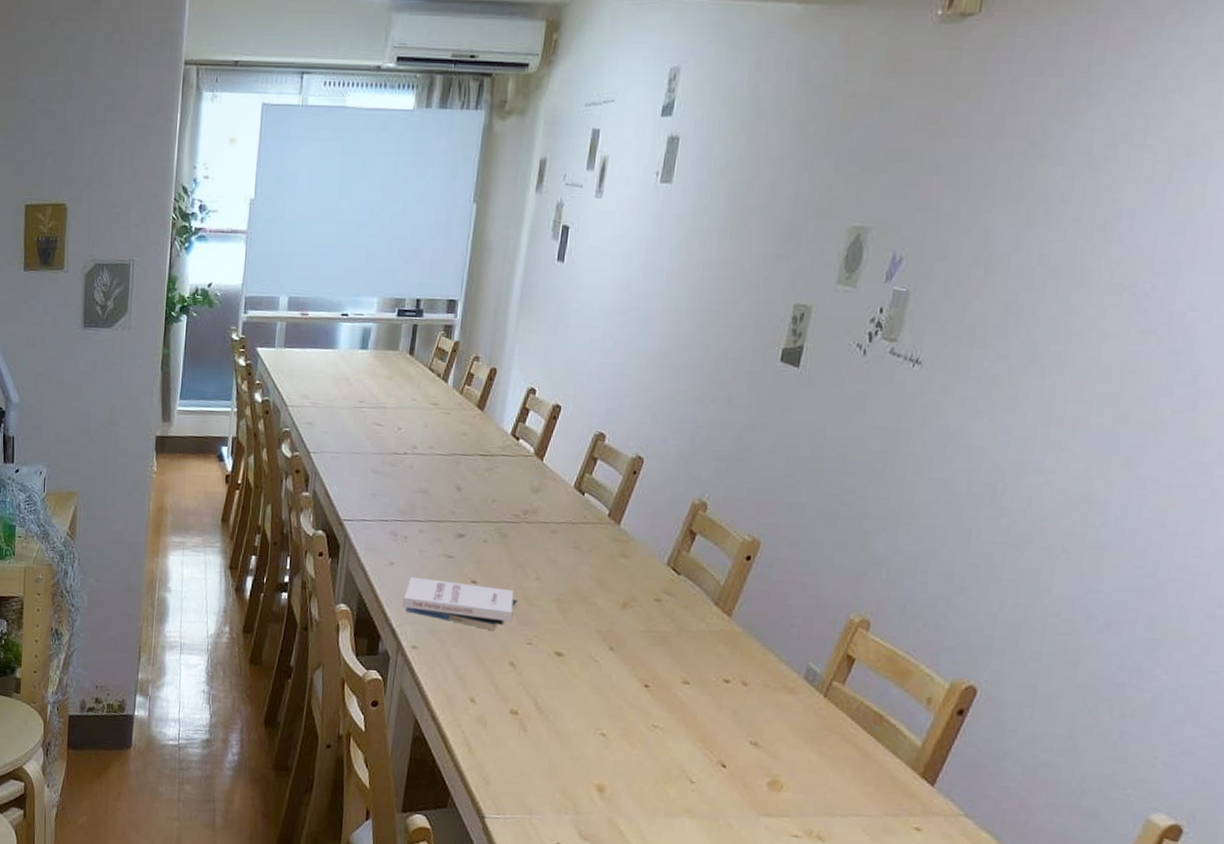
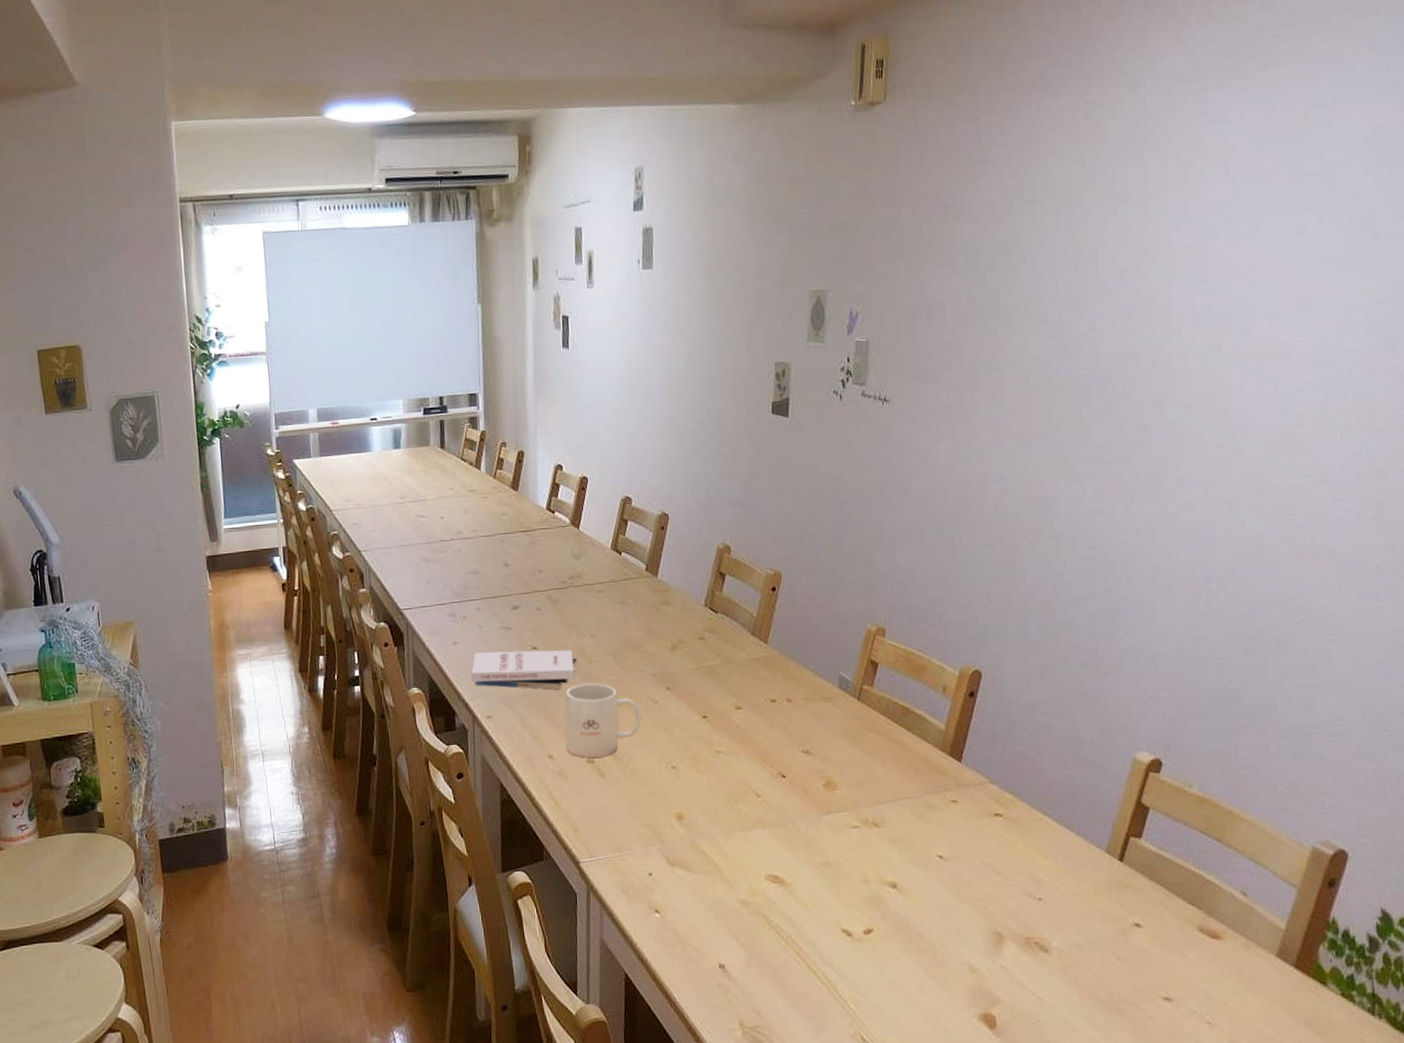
mug: none [491,628,578,710] -> present [564,683,642,758]

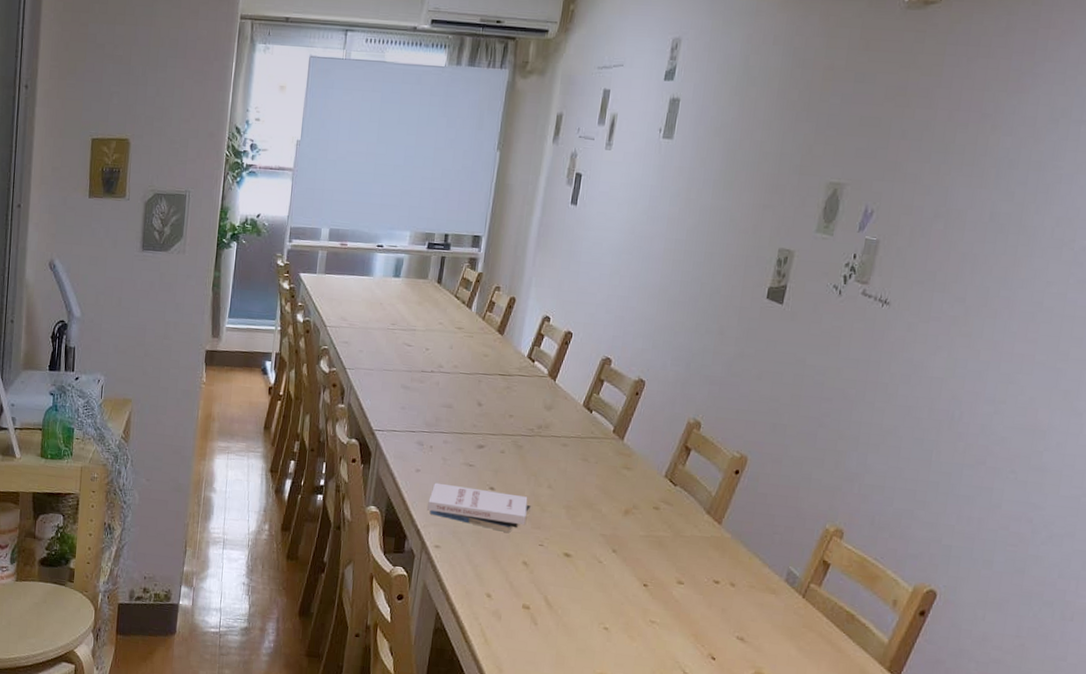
mug: present [564,683,642,758] -> none [505,531,584,606]

